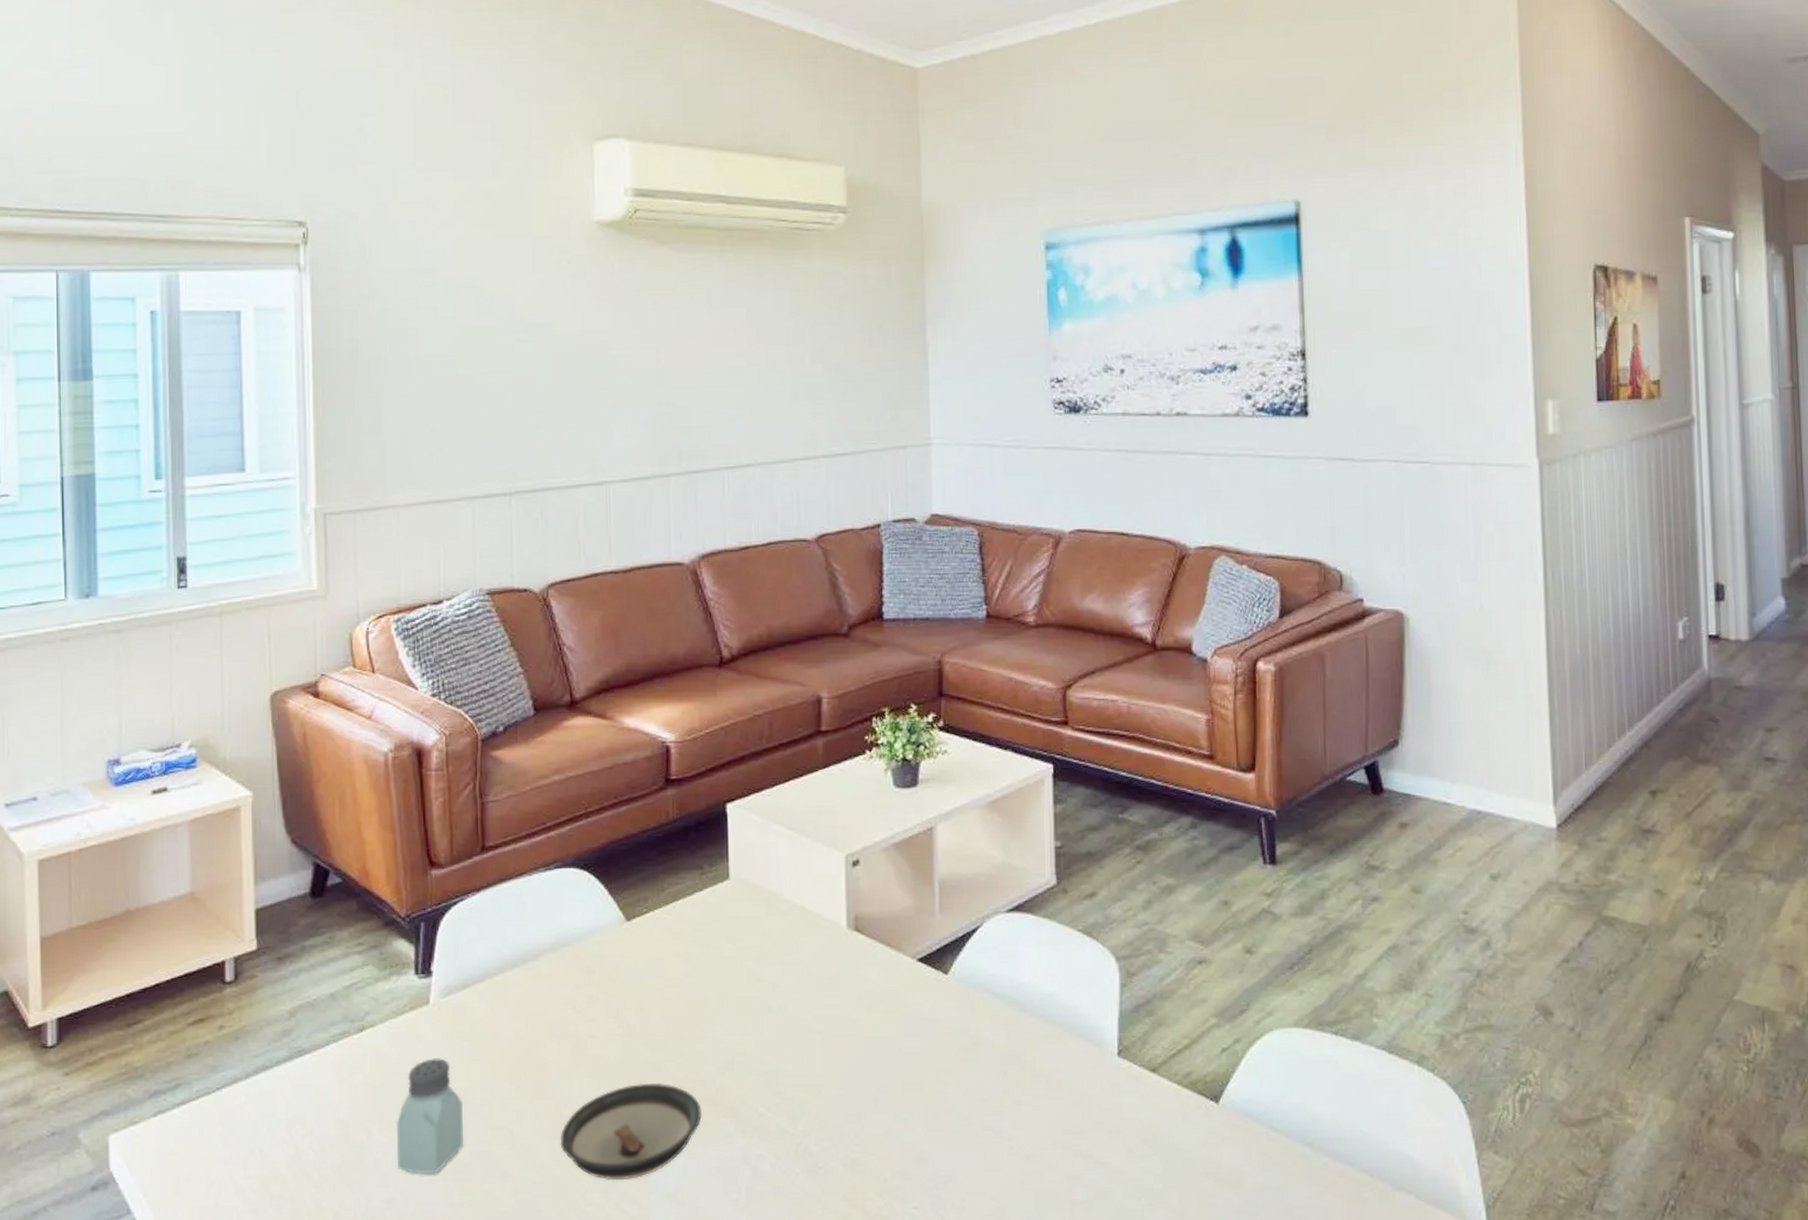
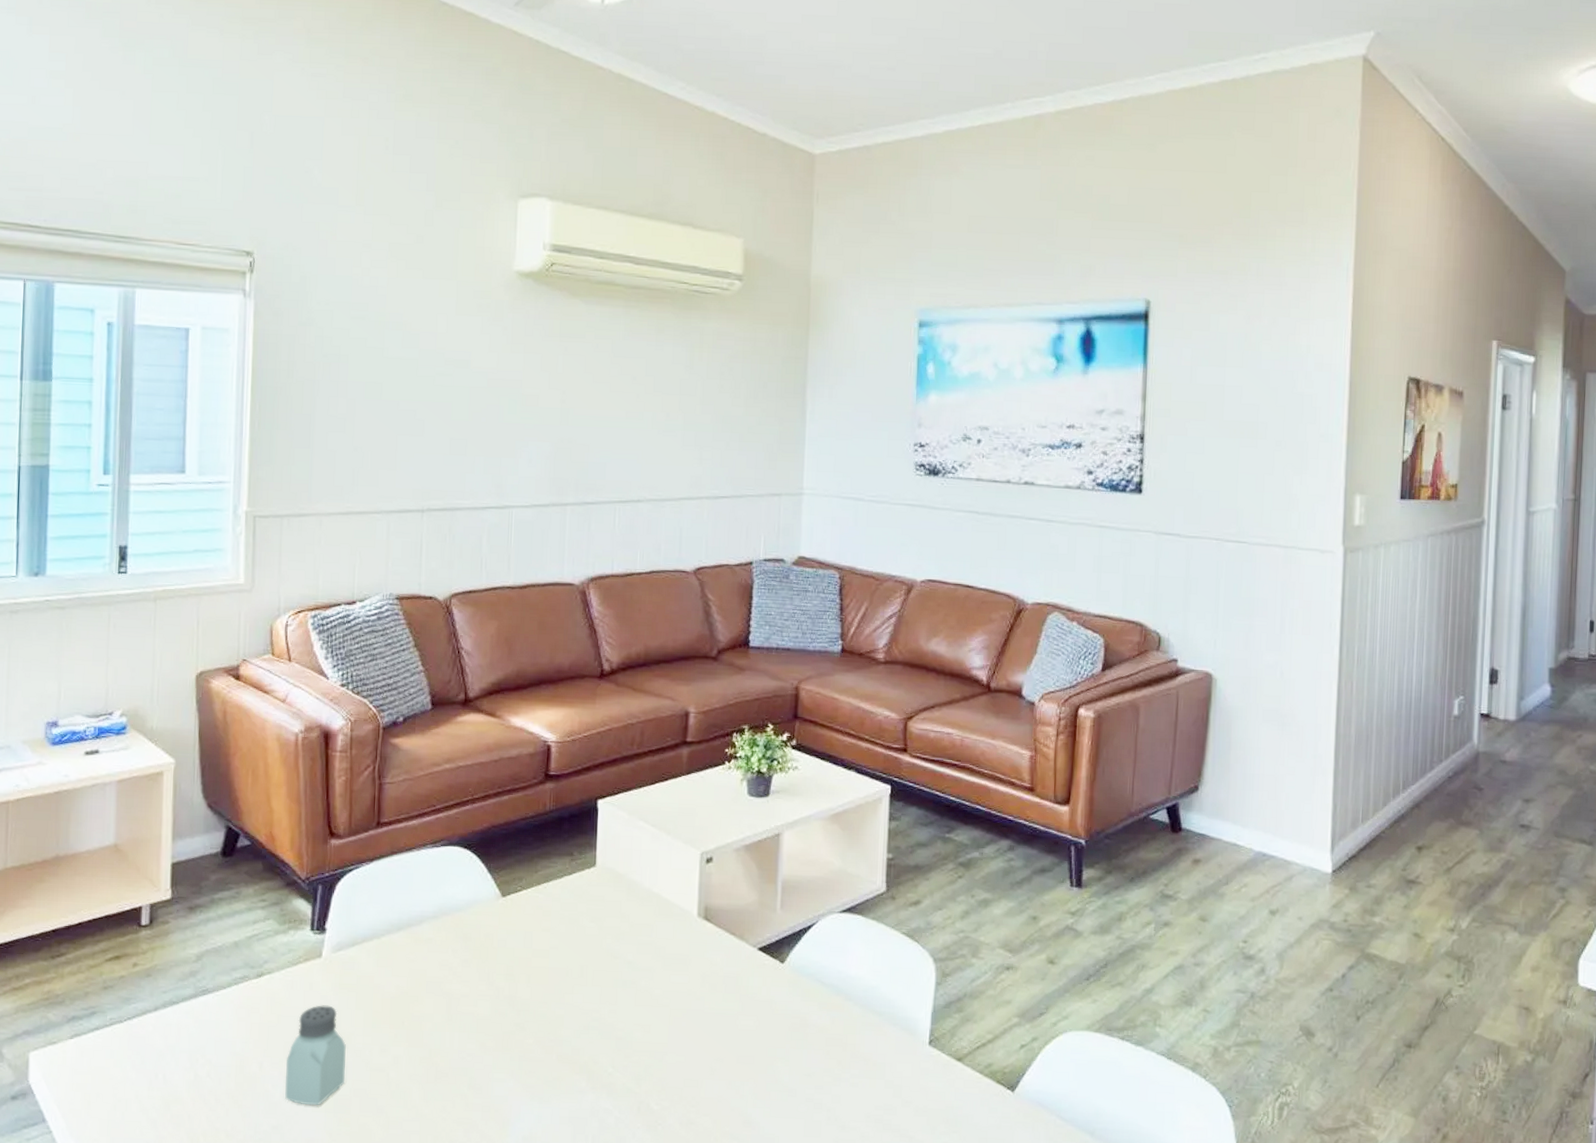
saucer: present [560,1082,702,1180] -> none [430,1039,558,1122]

